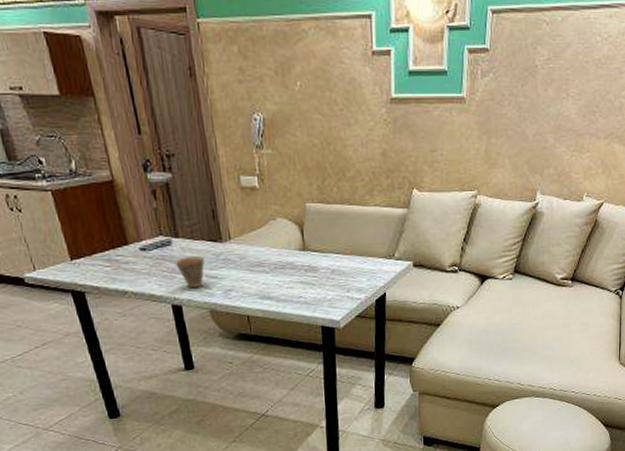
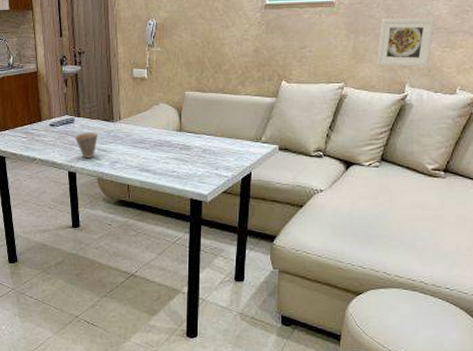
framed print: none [508,118,564,173] -> present [376,18,434,67]

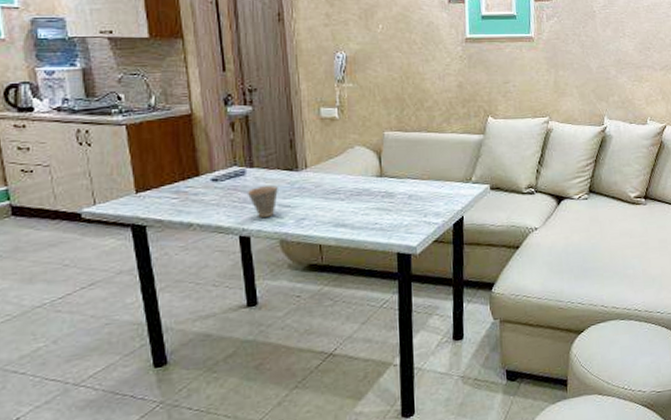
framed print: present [376,18,434,67] -> none [576,53,624,100]

